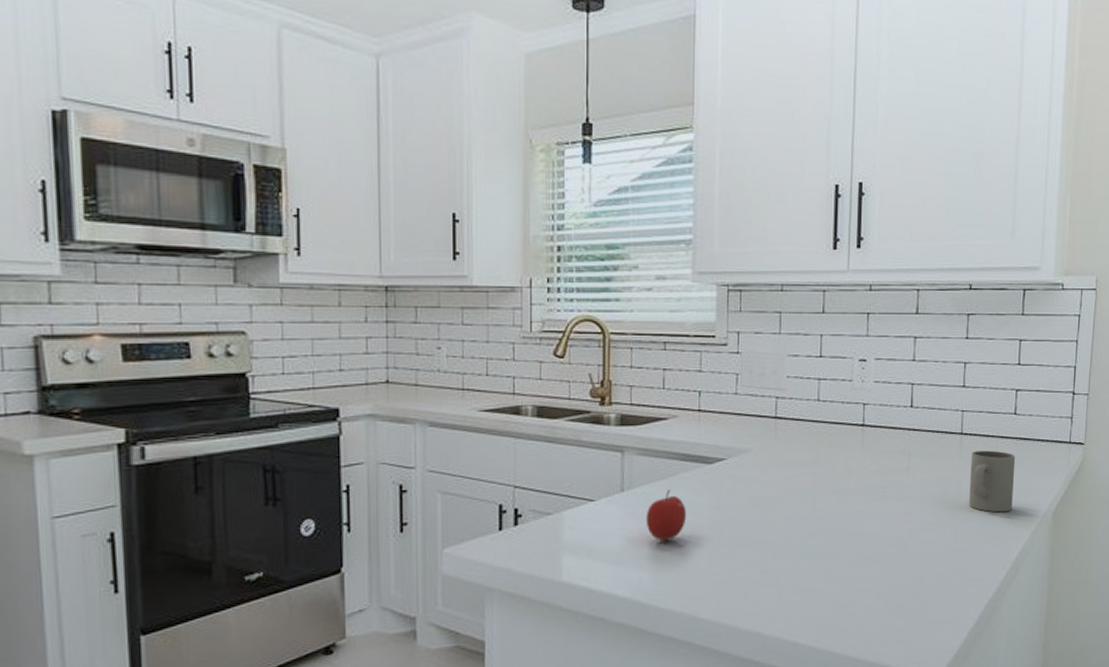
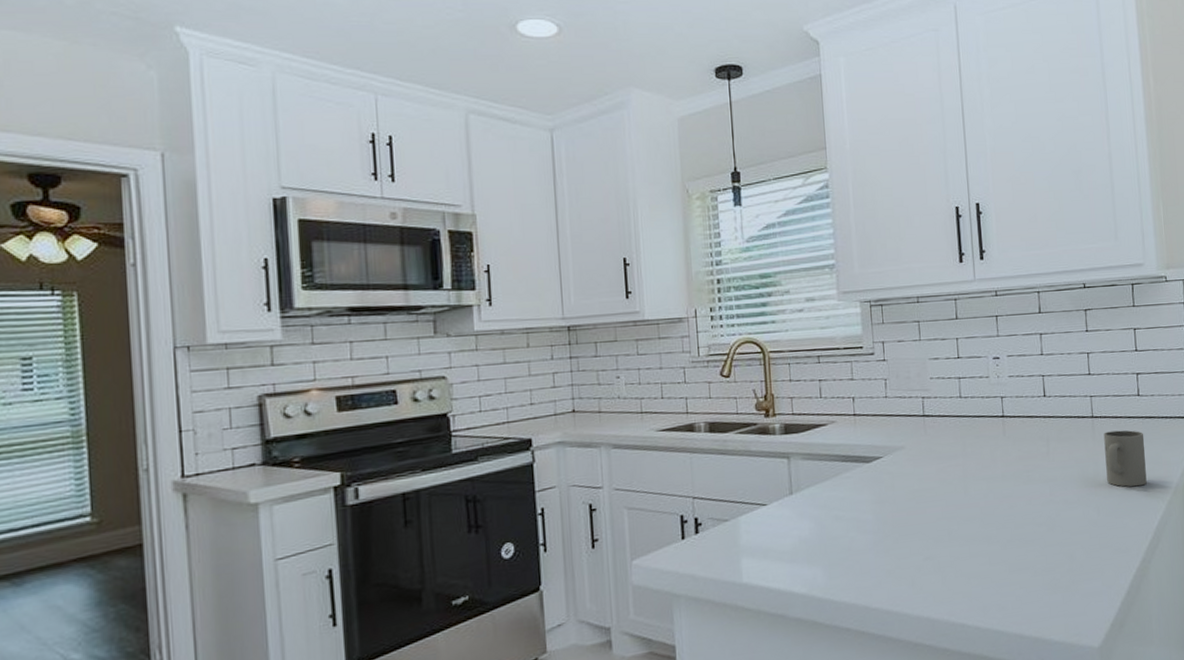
apple: present [645,489,687,542] -> none [814,489,852,538]

